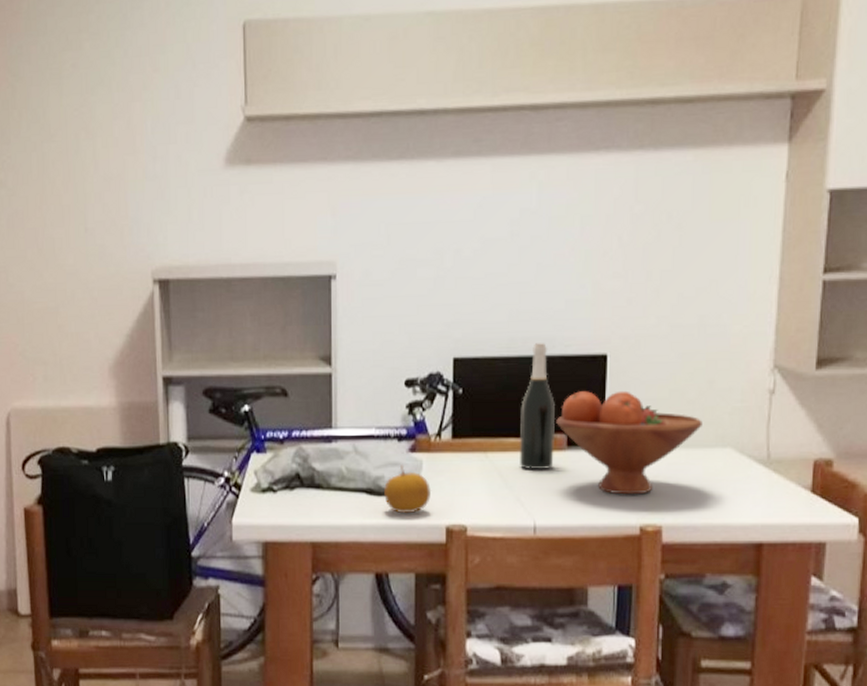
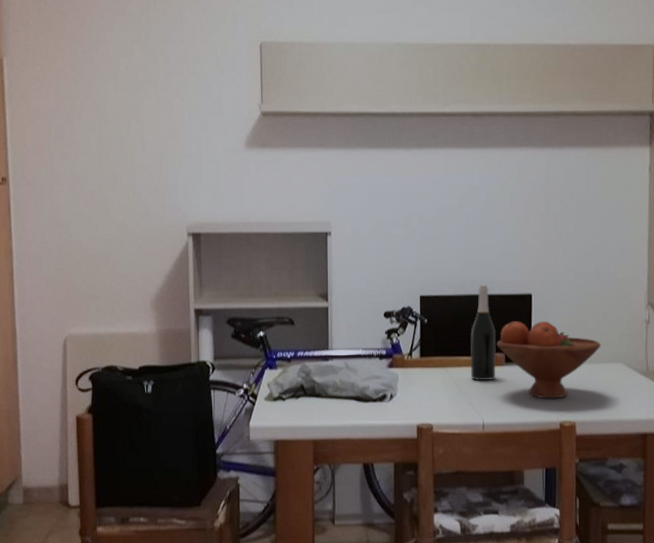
fruit: present [384,465,432,514] -> none [369,377,406,416]

